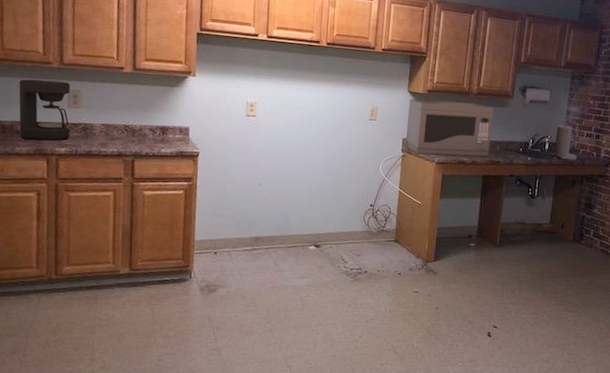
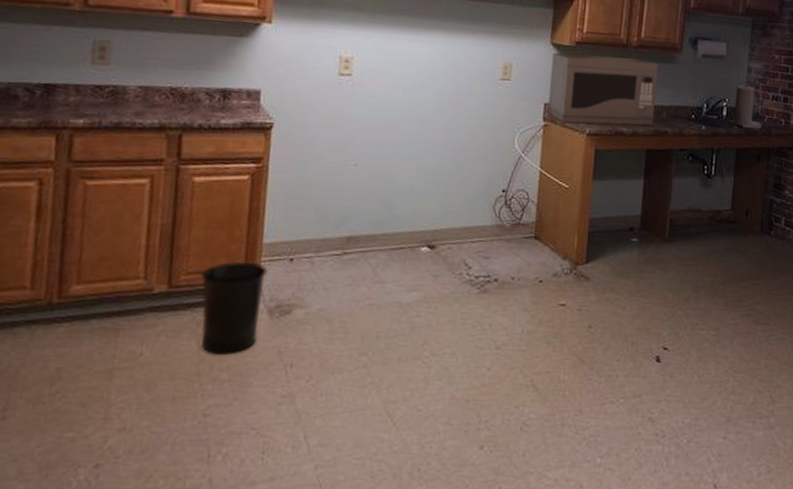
coffee maker: present [18,79,71,141] -> none [18,25,97,110]
waste bin: none [152,252,199,319] -> present [200,261,268,355]

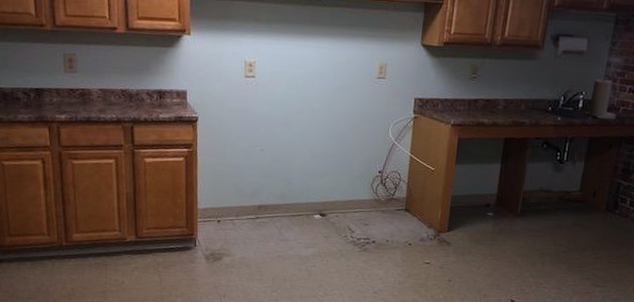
waste bin: present [200,261,268,355] -> none [157,221,203,286]
microwave: present [547,52,659,126] -> none [417,53,520,118]

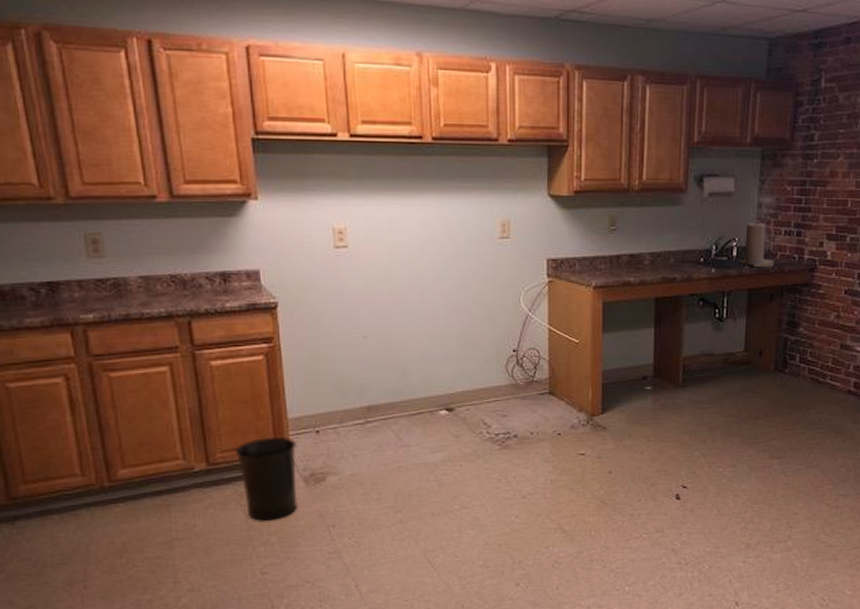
waste bin: none [157,221,203,286] -> present [235,436,297,521]

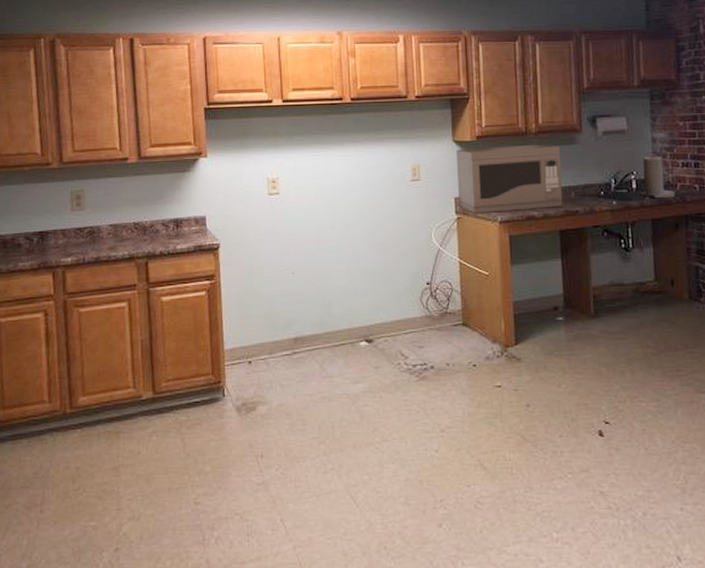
waste bin: present [235,436,297,521] -> none [177,366,231,449]
microwave: none [550,203,663,278] -> present [455,144,563,214]

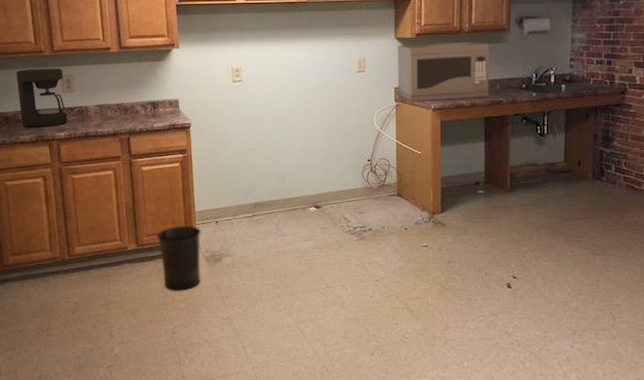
coffee maker: none [17,183,76,254] -> present [16,68,67,128]
waste bin: none [177,366,231,449] -> present [157,225,201,291]
paper towel: present [638,157,676,199] -> none [556,55,589,92]

